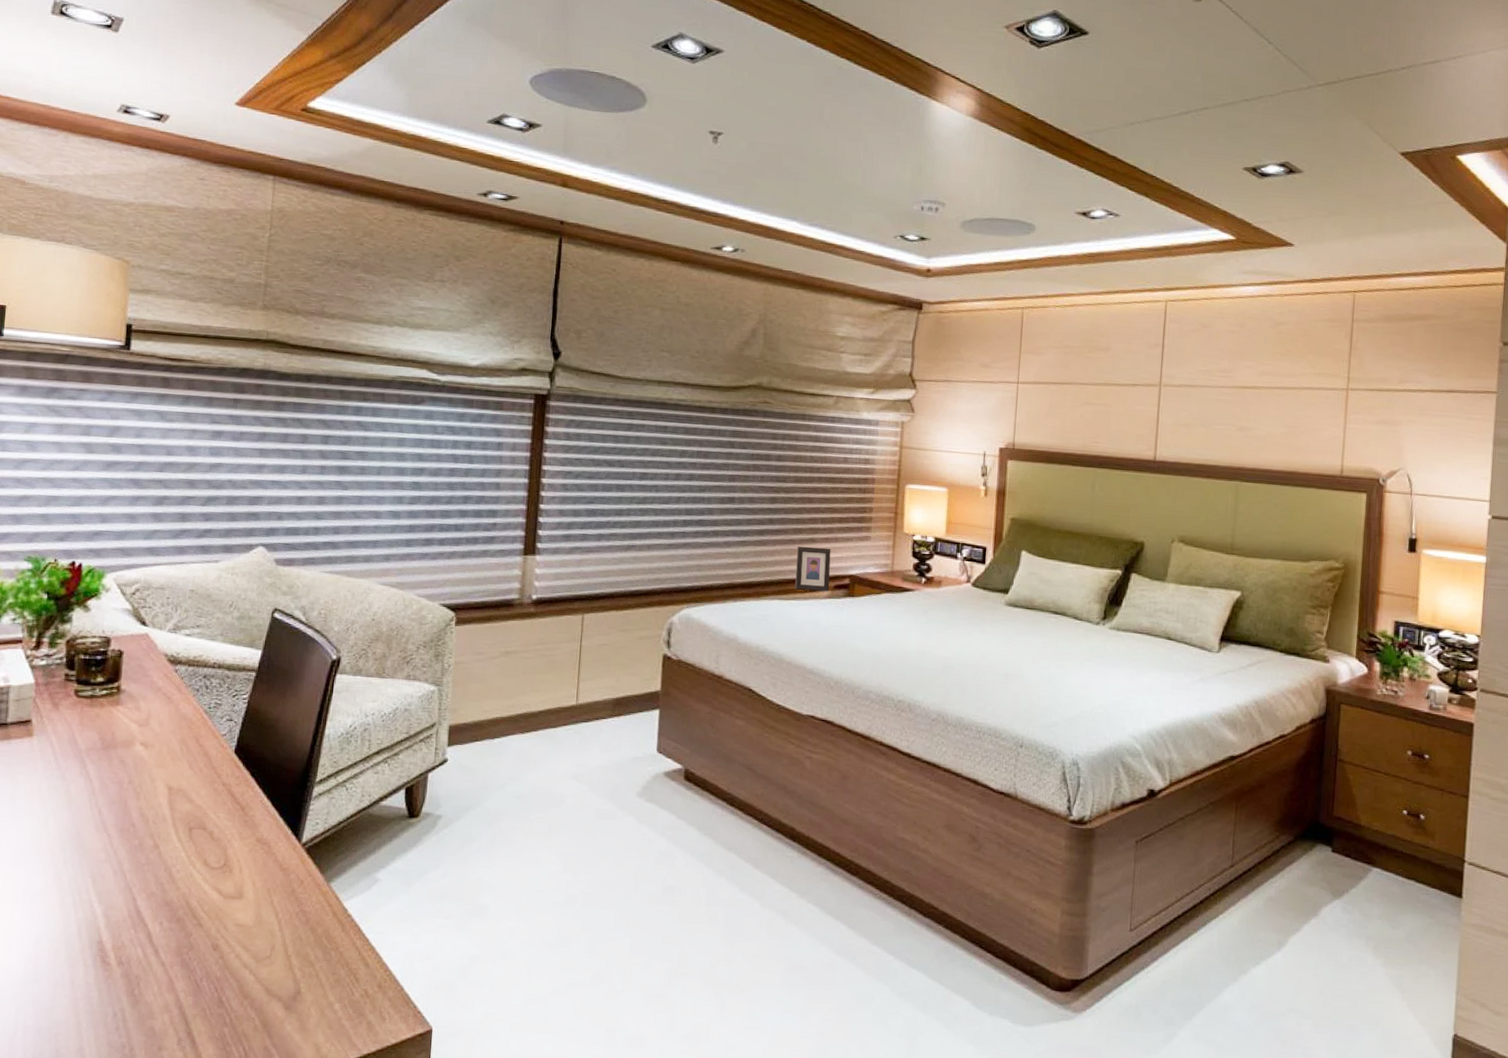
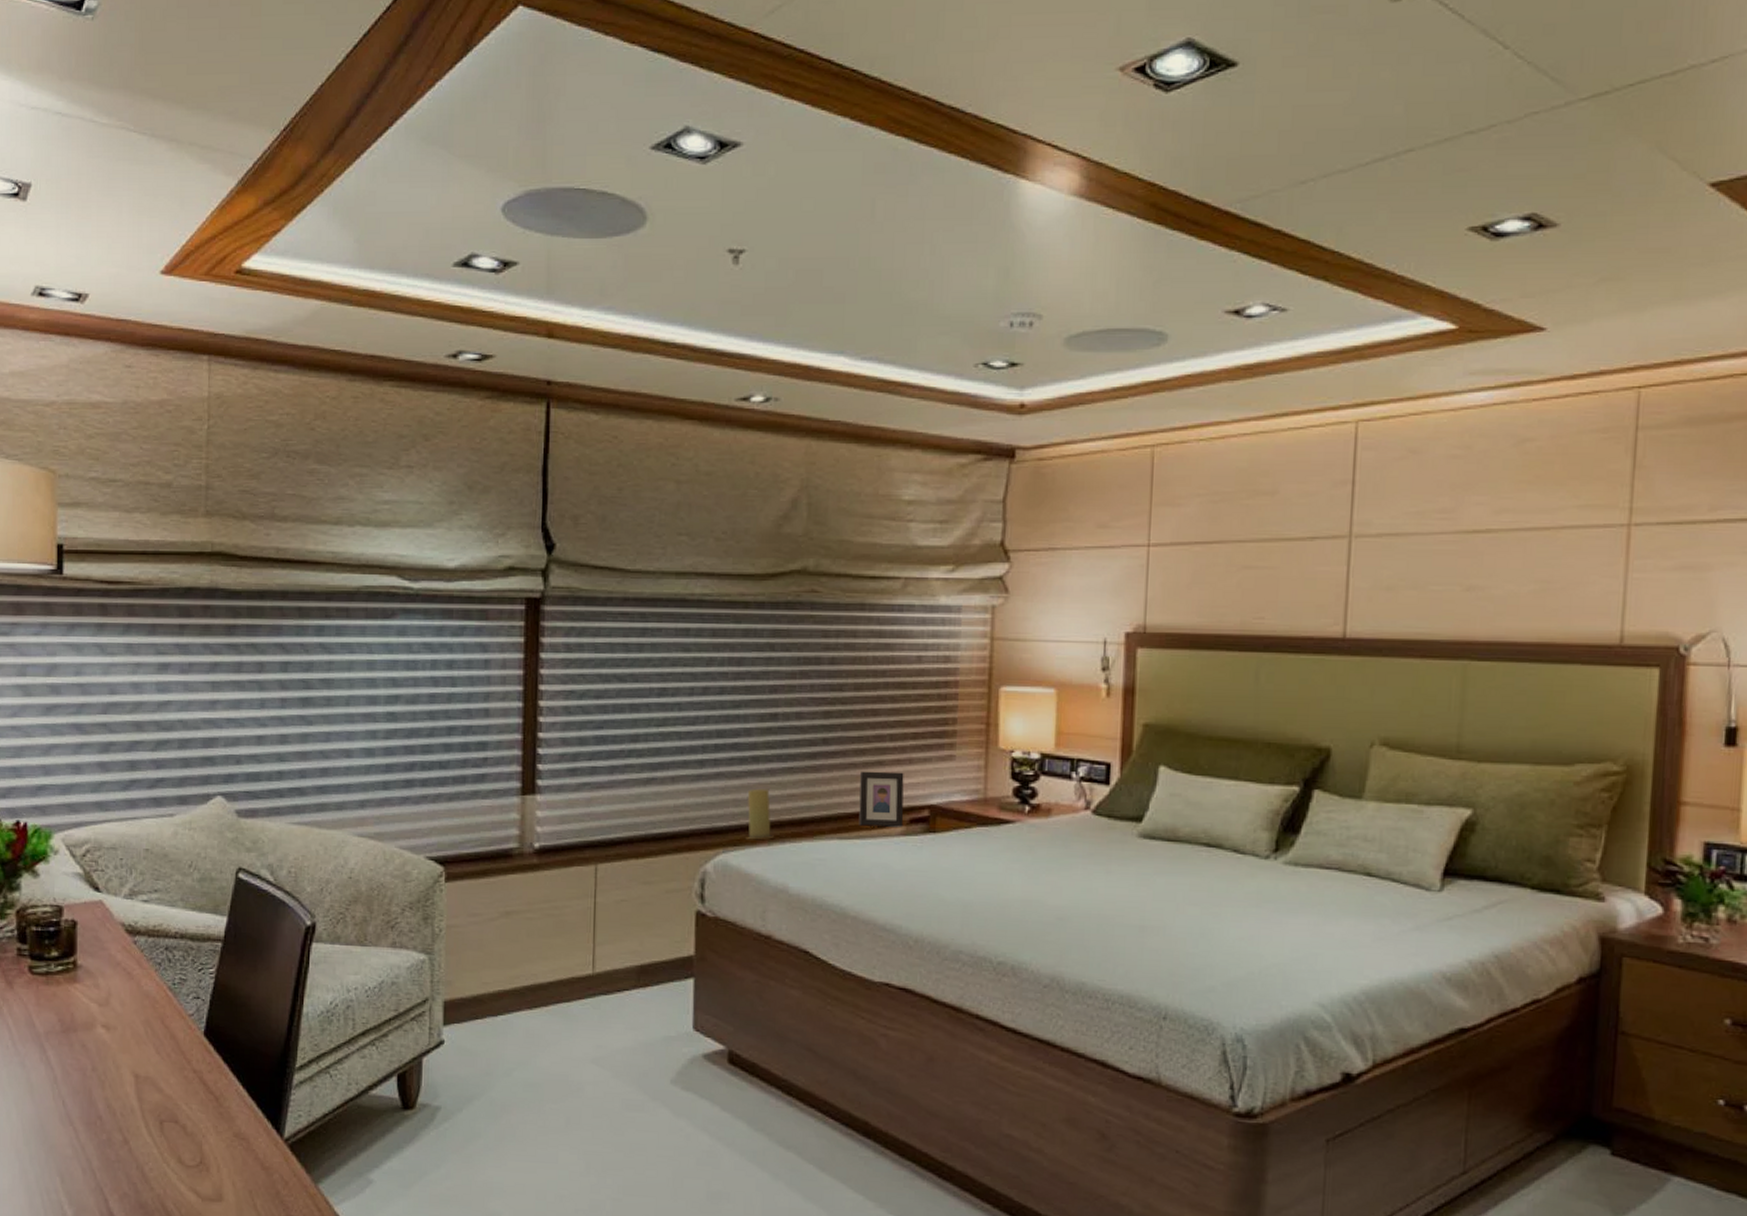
candle: none [705,557,728,598] -> present [745,788,774,840]

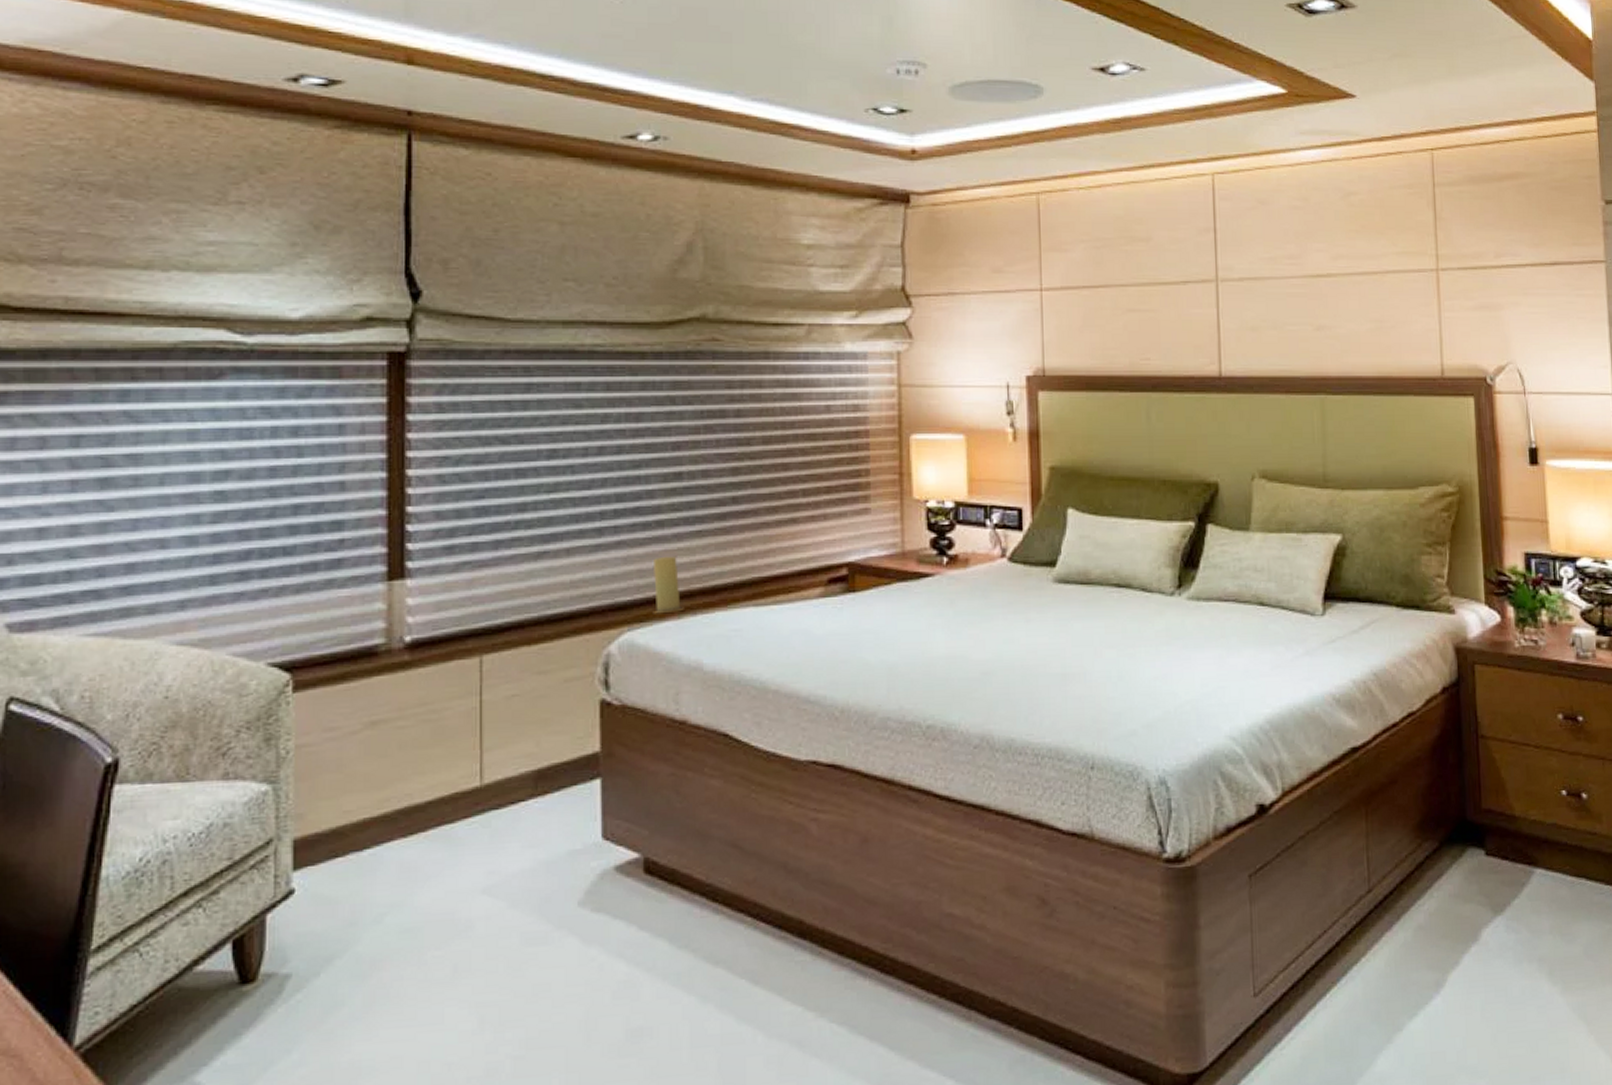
picture frame: present [859,771,904,827] -> none [773,529,822,590]

